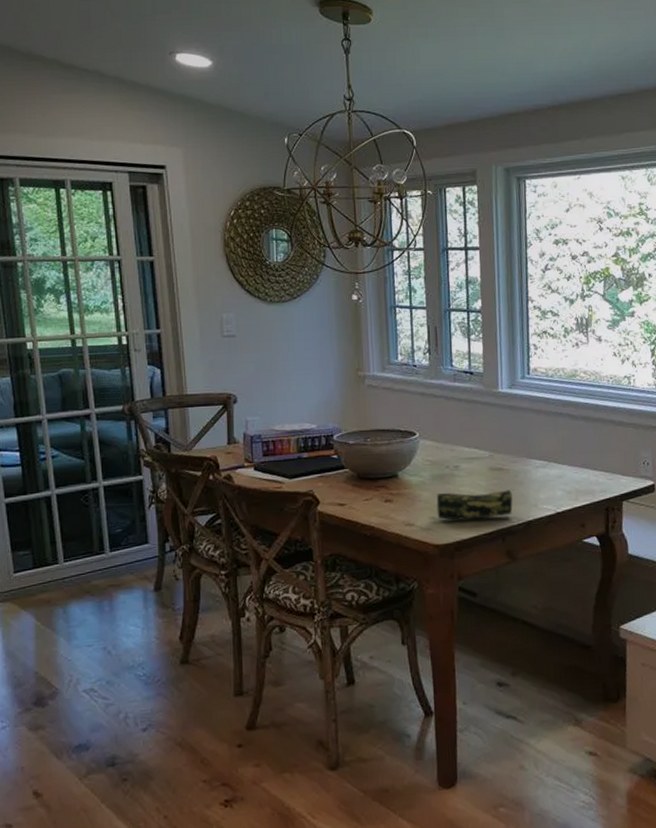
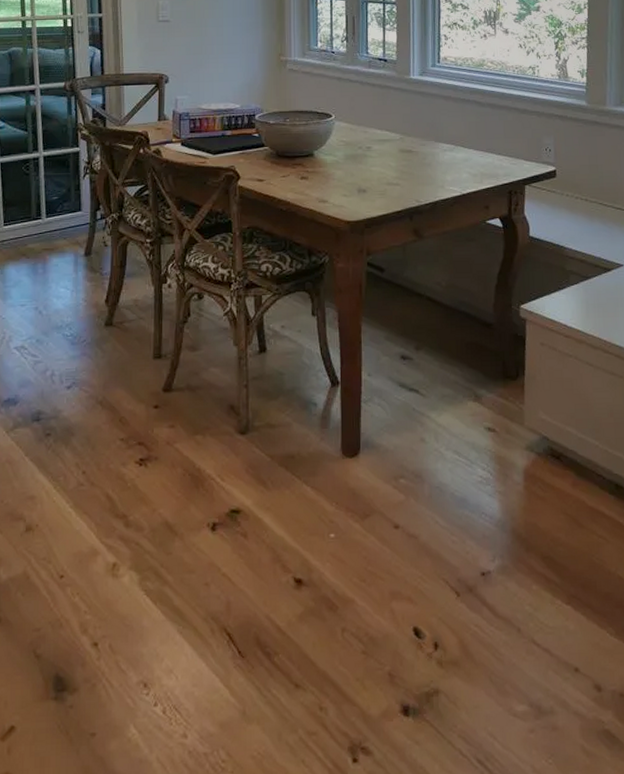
pencil case: present [436,488,514,520] -> none [349,170,423,199]

